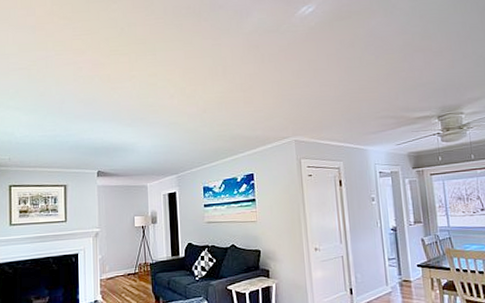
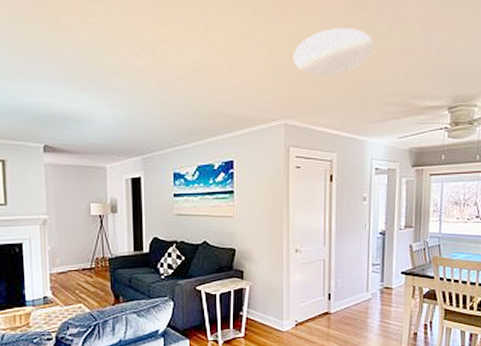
ceiling light: none [296,61,365,99] -> present [292,28,374,75]

